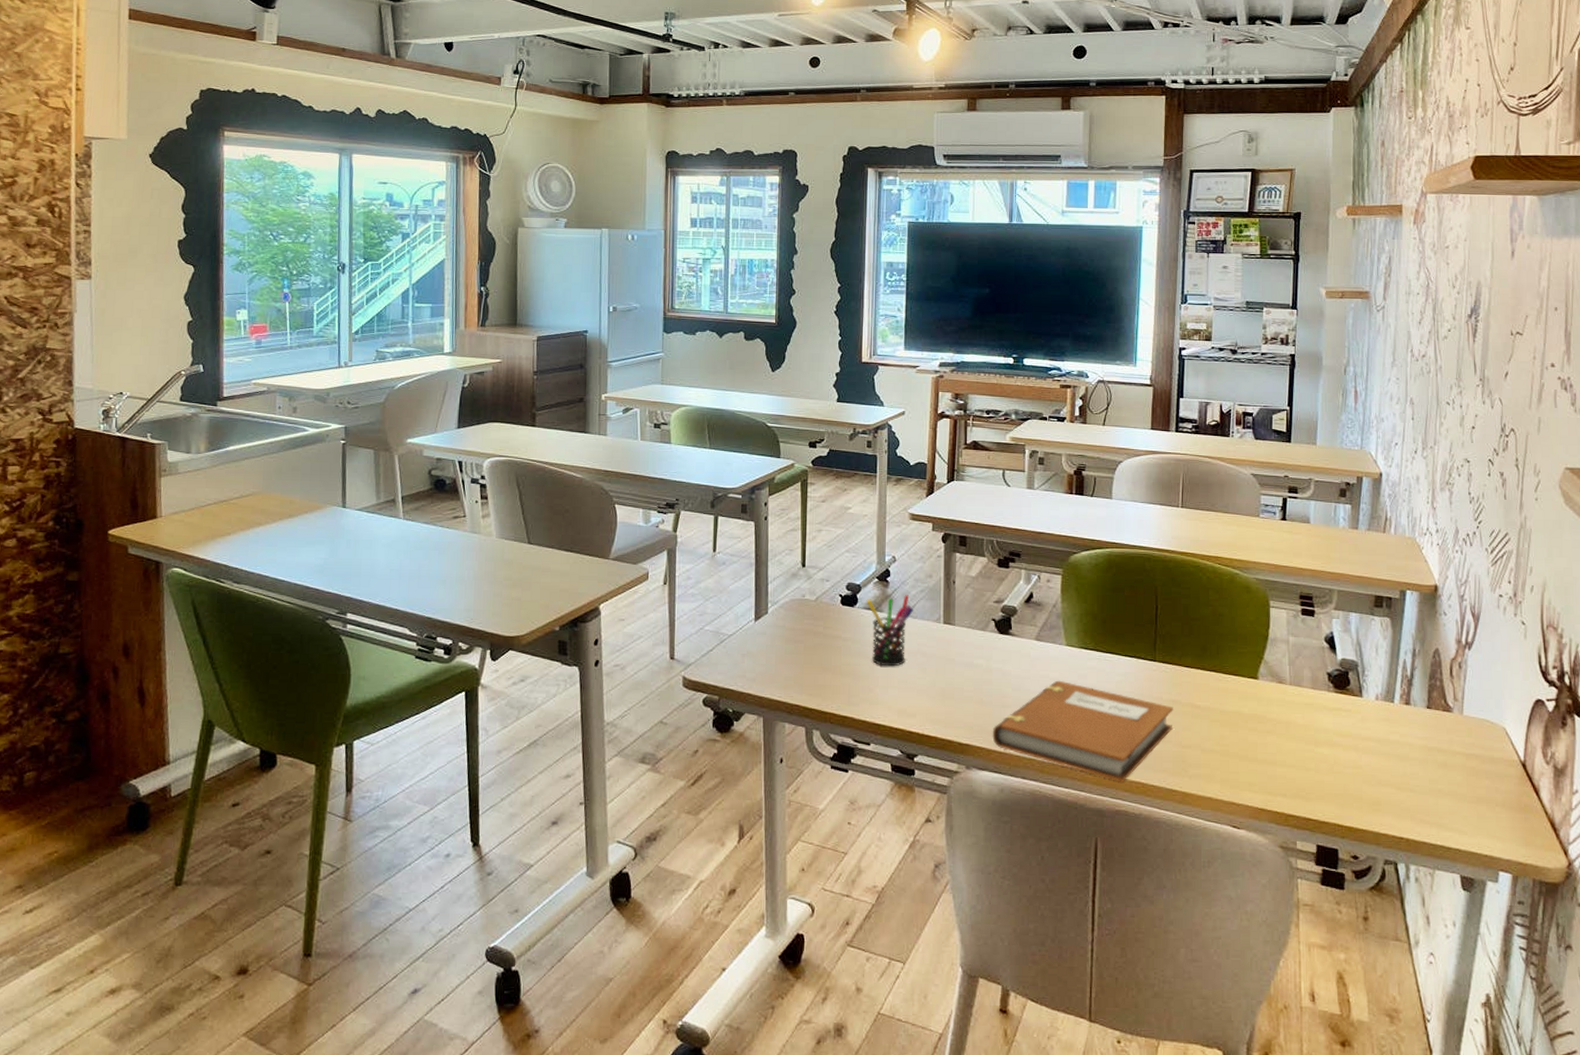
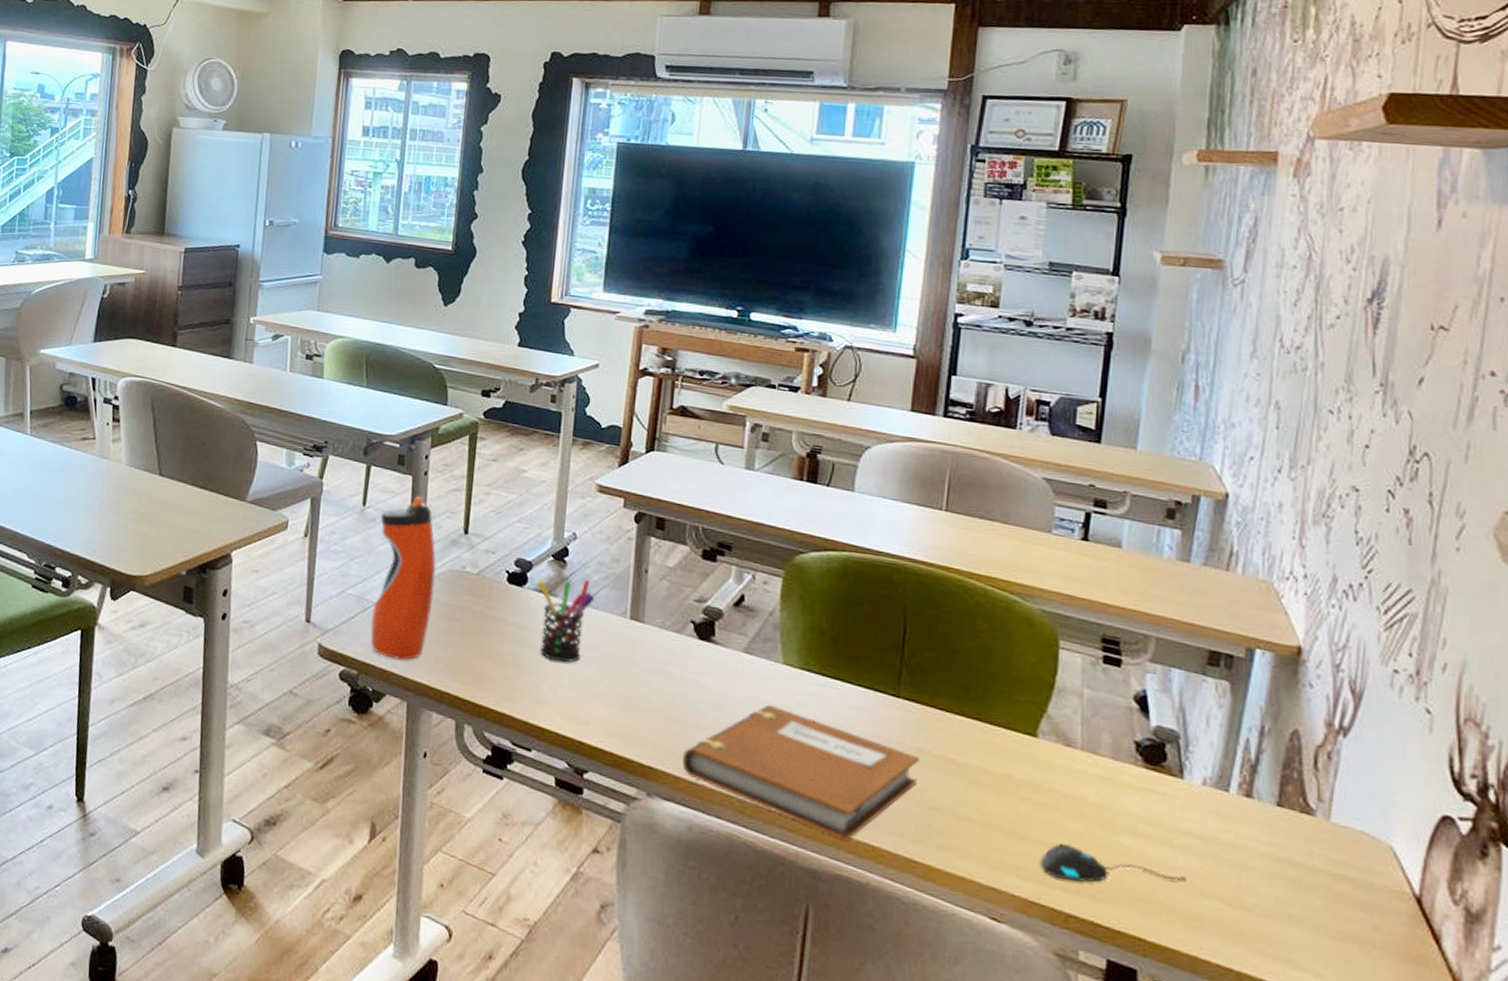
water bottle: none [727,538,780,682] -> present [370,495,437,660]
mouse: none [1265,760,1368,788] -> present [1039,843,1186,883]

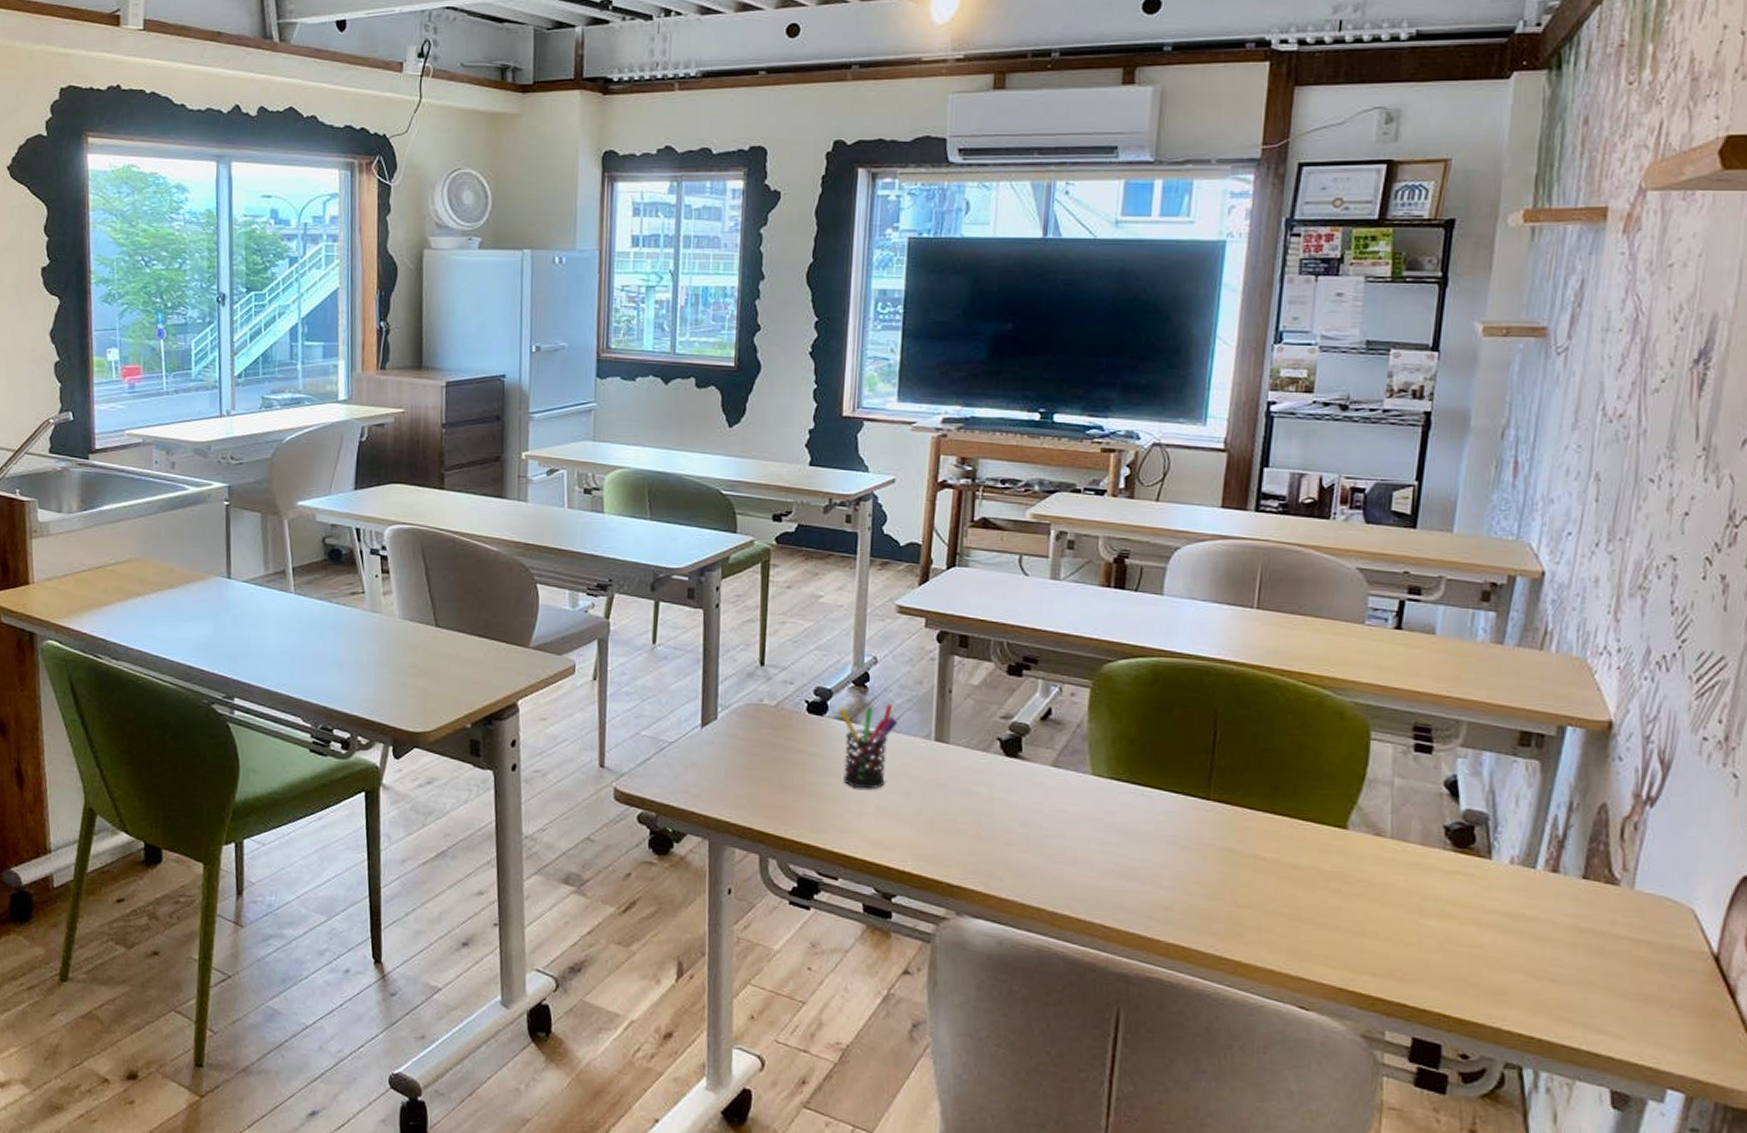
water bottle: present [370,495,437,660] -> none [667,629,733,799]
notebook: present [682,704,920,842] -> none [991,816,1230,944]
mouse: present [1039,843,1186,883] -> none [1348,931,1491,966]

